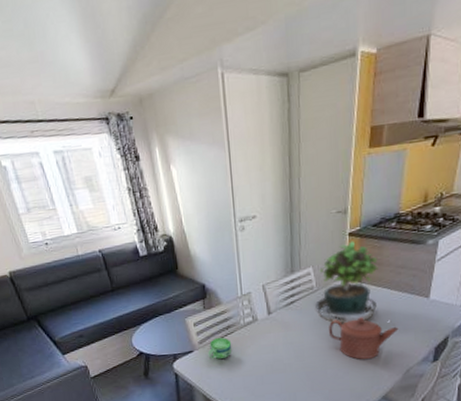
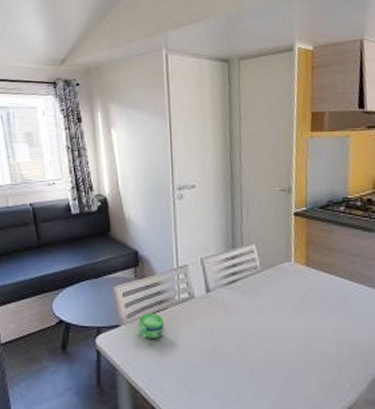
potted plant: present [315,241,397,326] -> none [260,221,355,322]
teapot: present [329,317,399,359] -> none [276,307,358,359]

